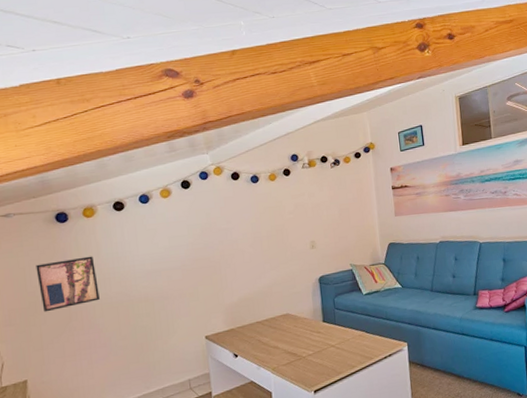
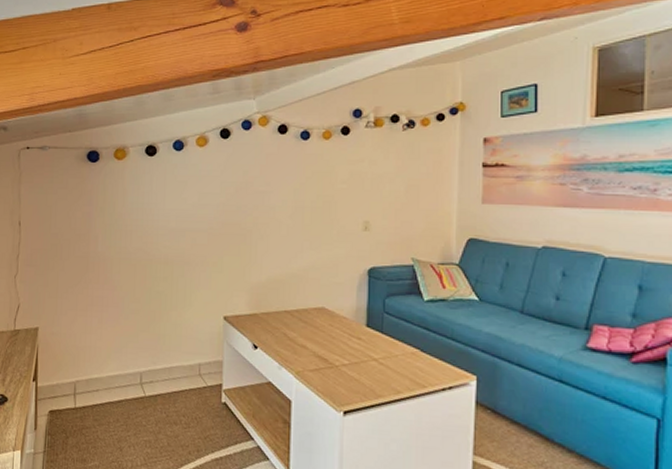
wall art: present [36,256,100,313] -> none [62,203,119,258]

